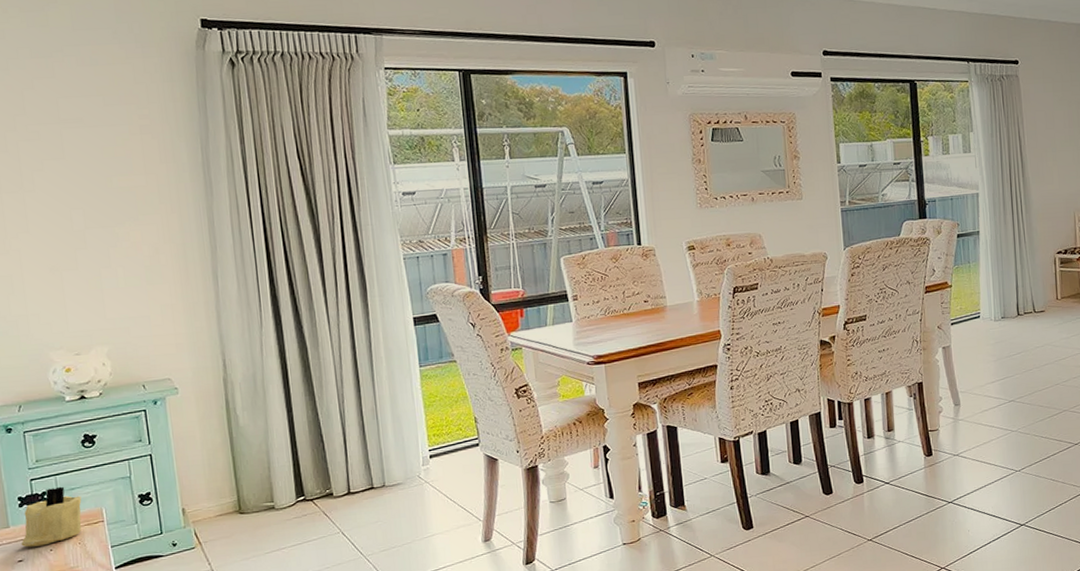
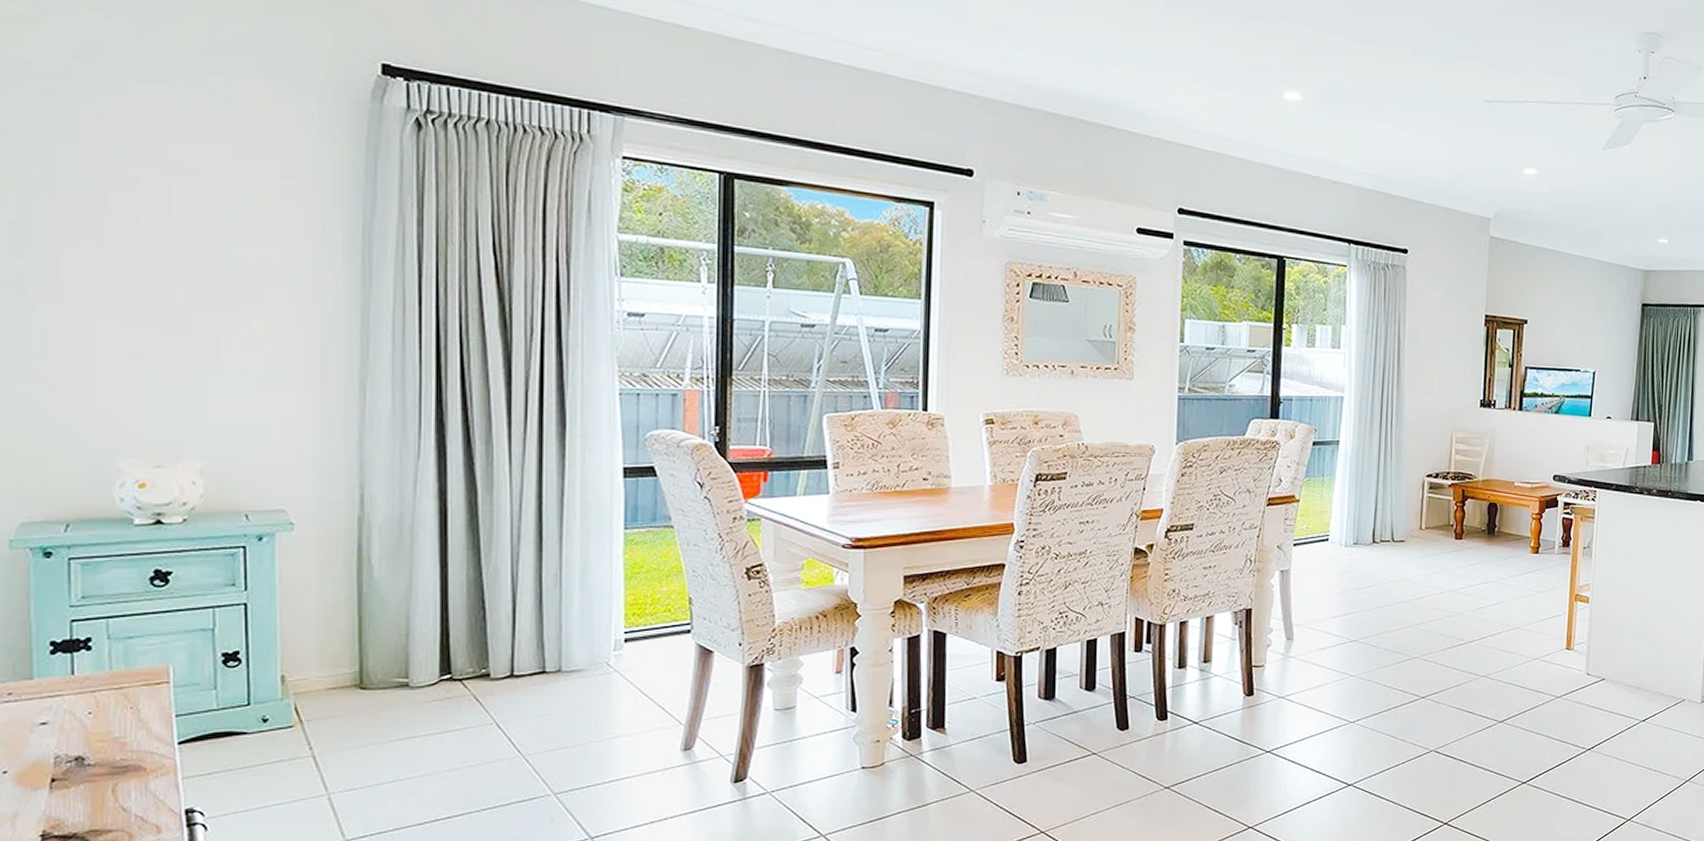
candle: present [21,486,82,547] -> none [47,633,141,707]

